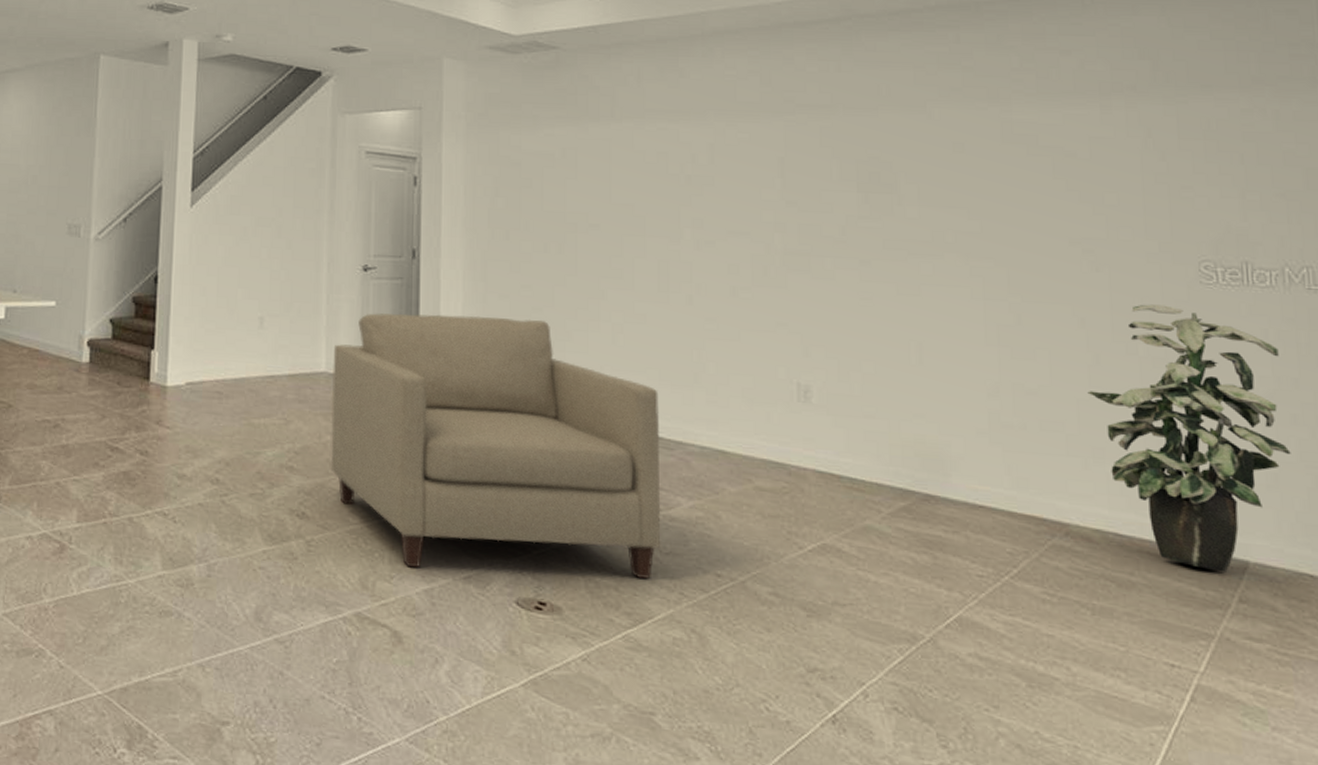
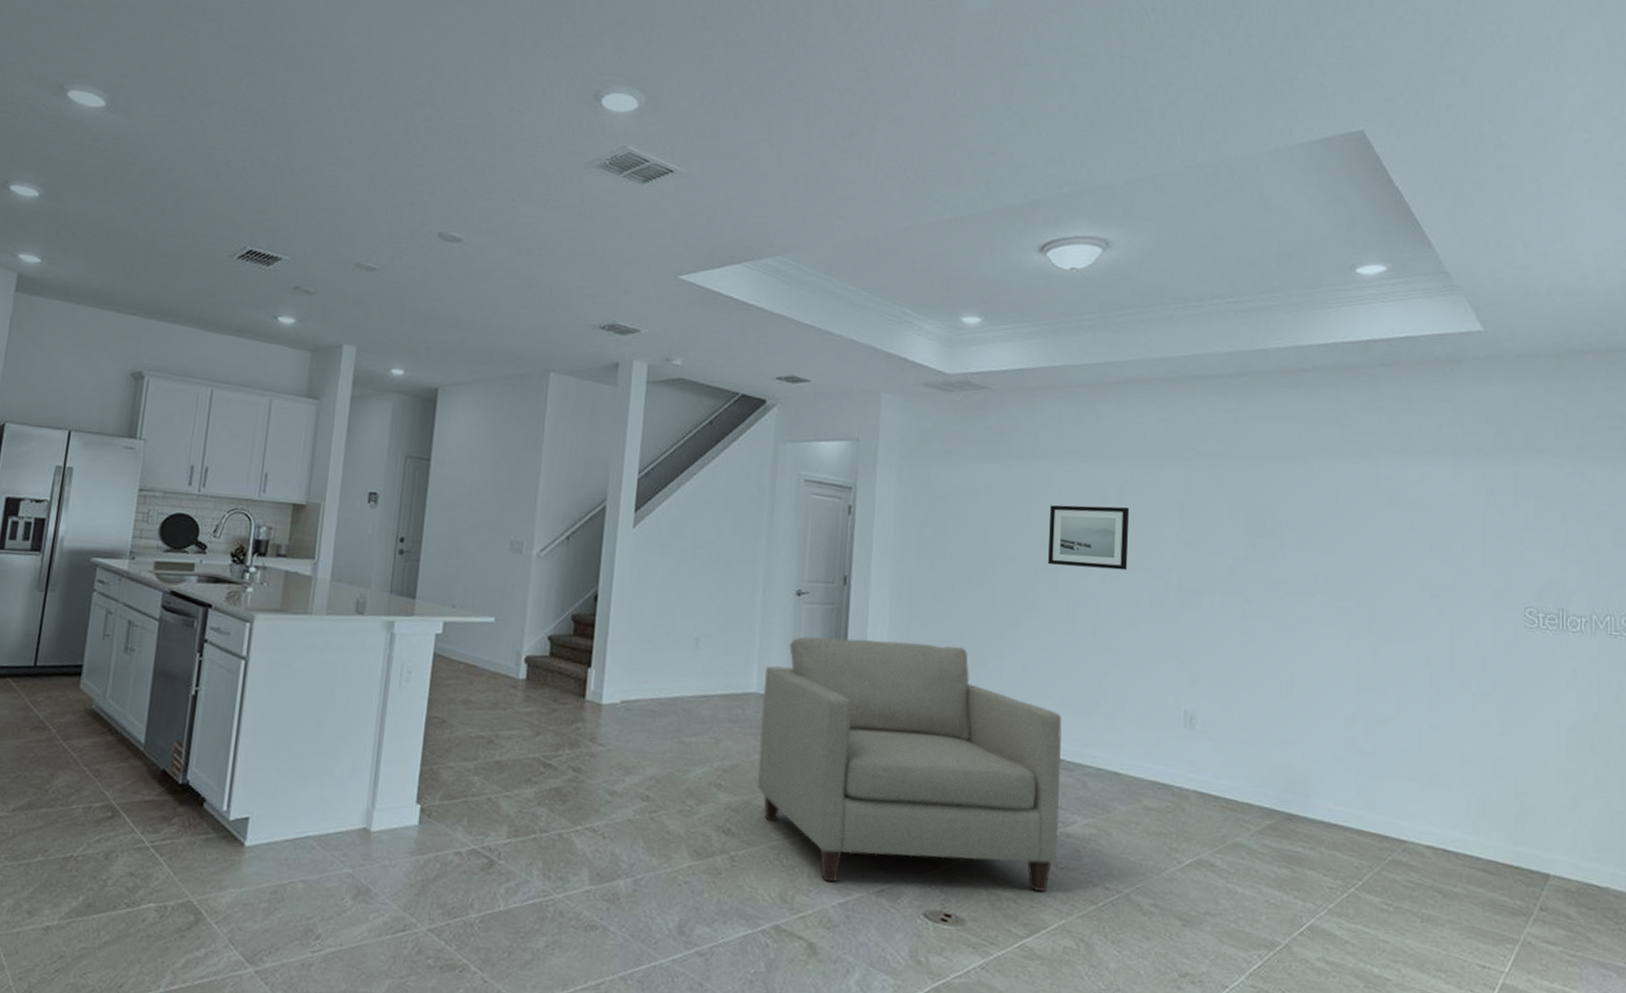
wall art: none [634,166,724,234] -> present [1048,505,1130,570]
indoor plant: present [1087,304,1291,572] -> none [1428,644,1588,884]

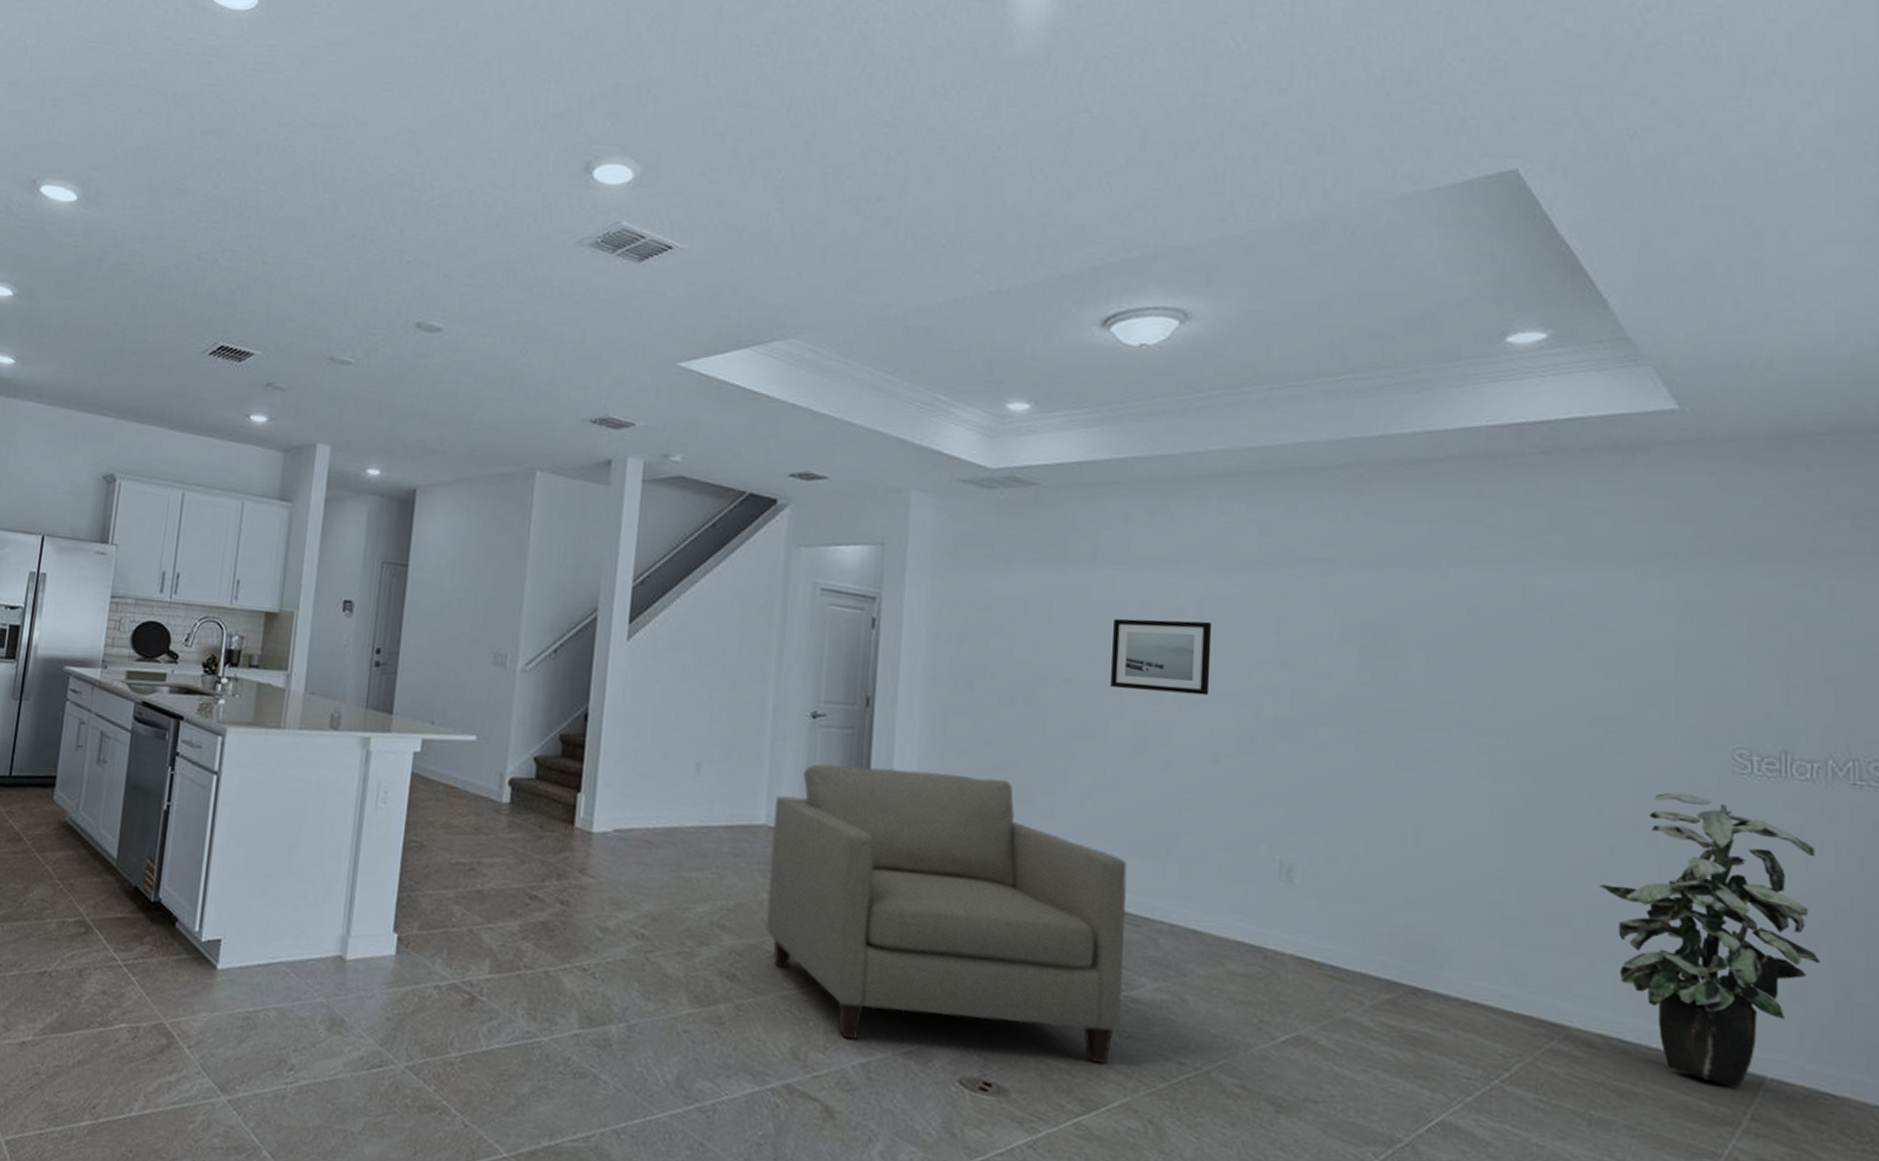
indoor plant: none [1428,644,1588,884] -> present [1599,792,1820,1087]

